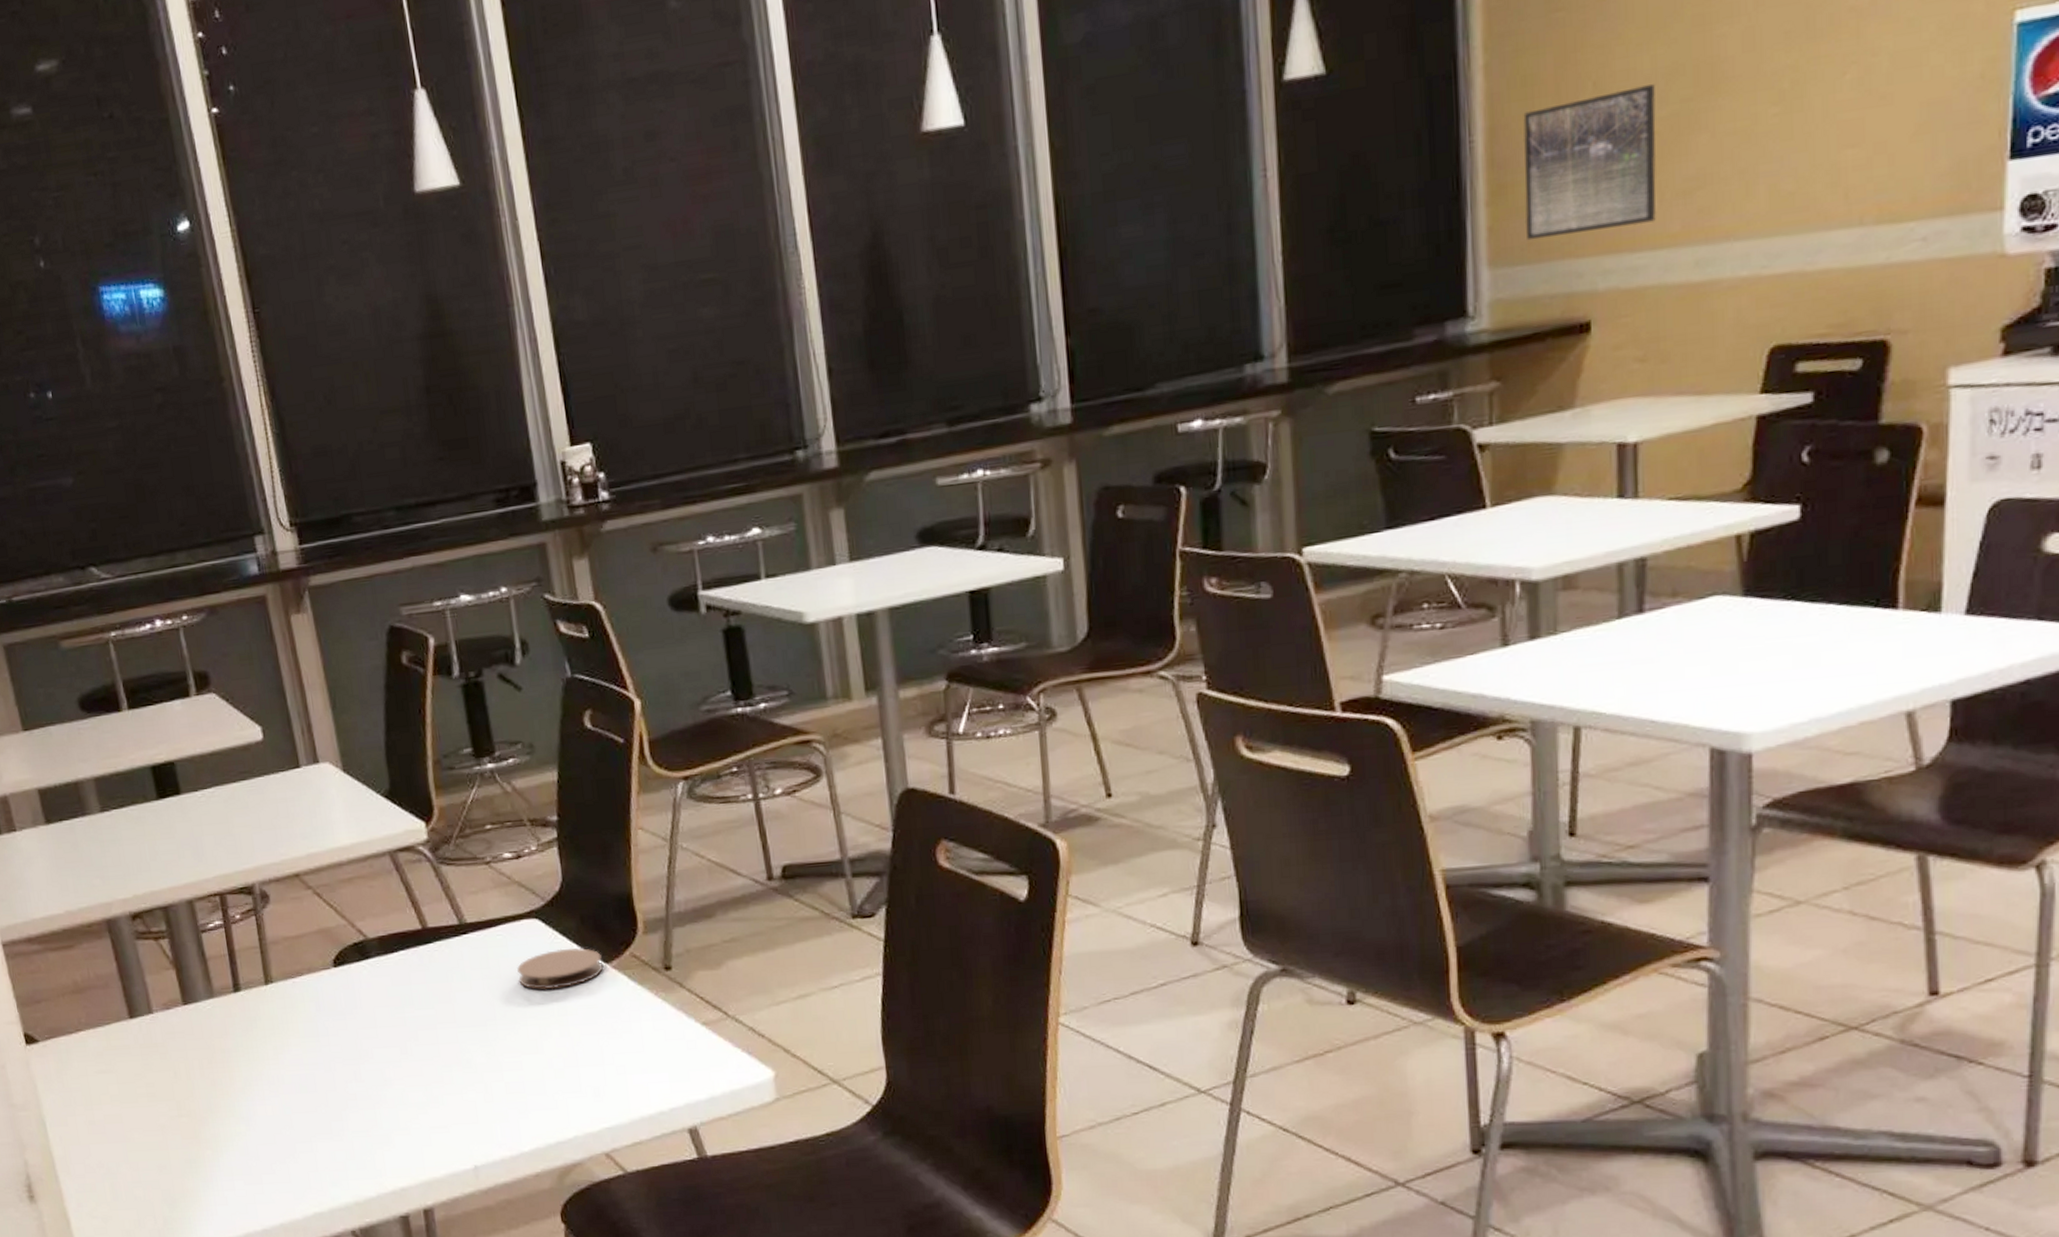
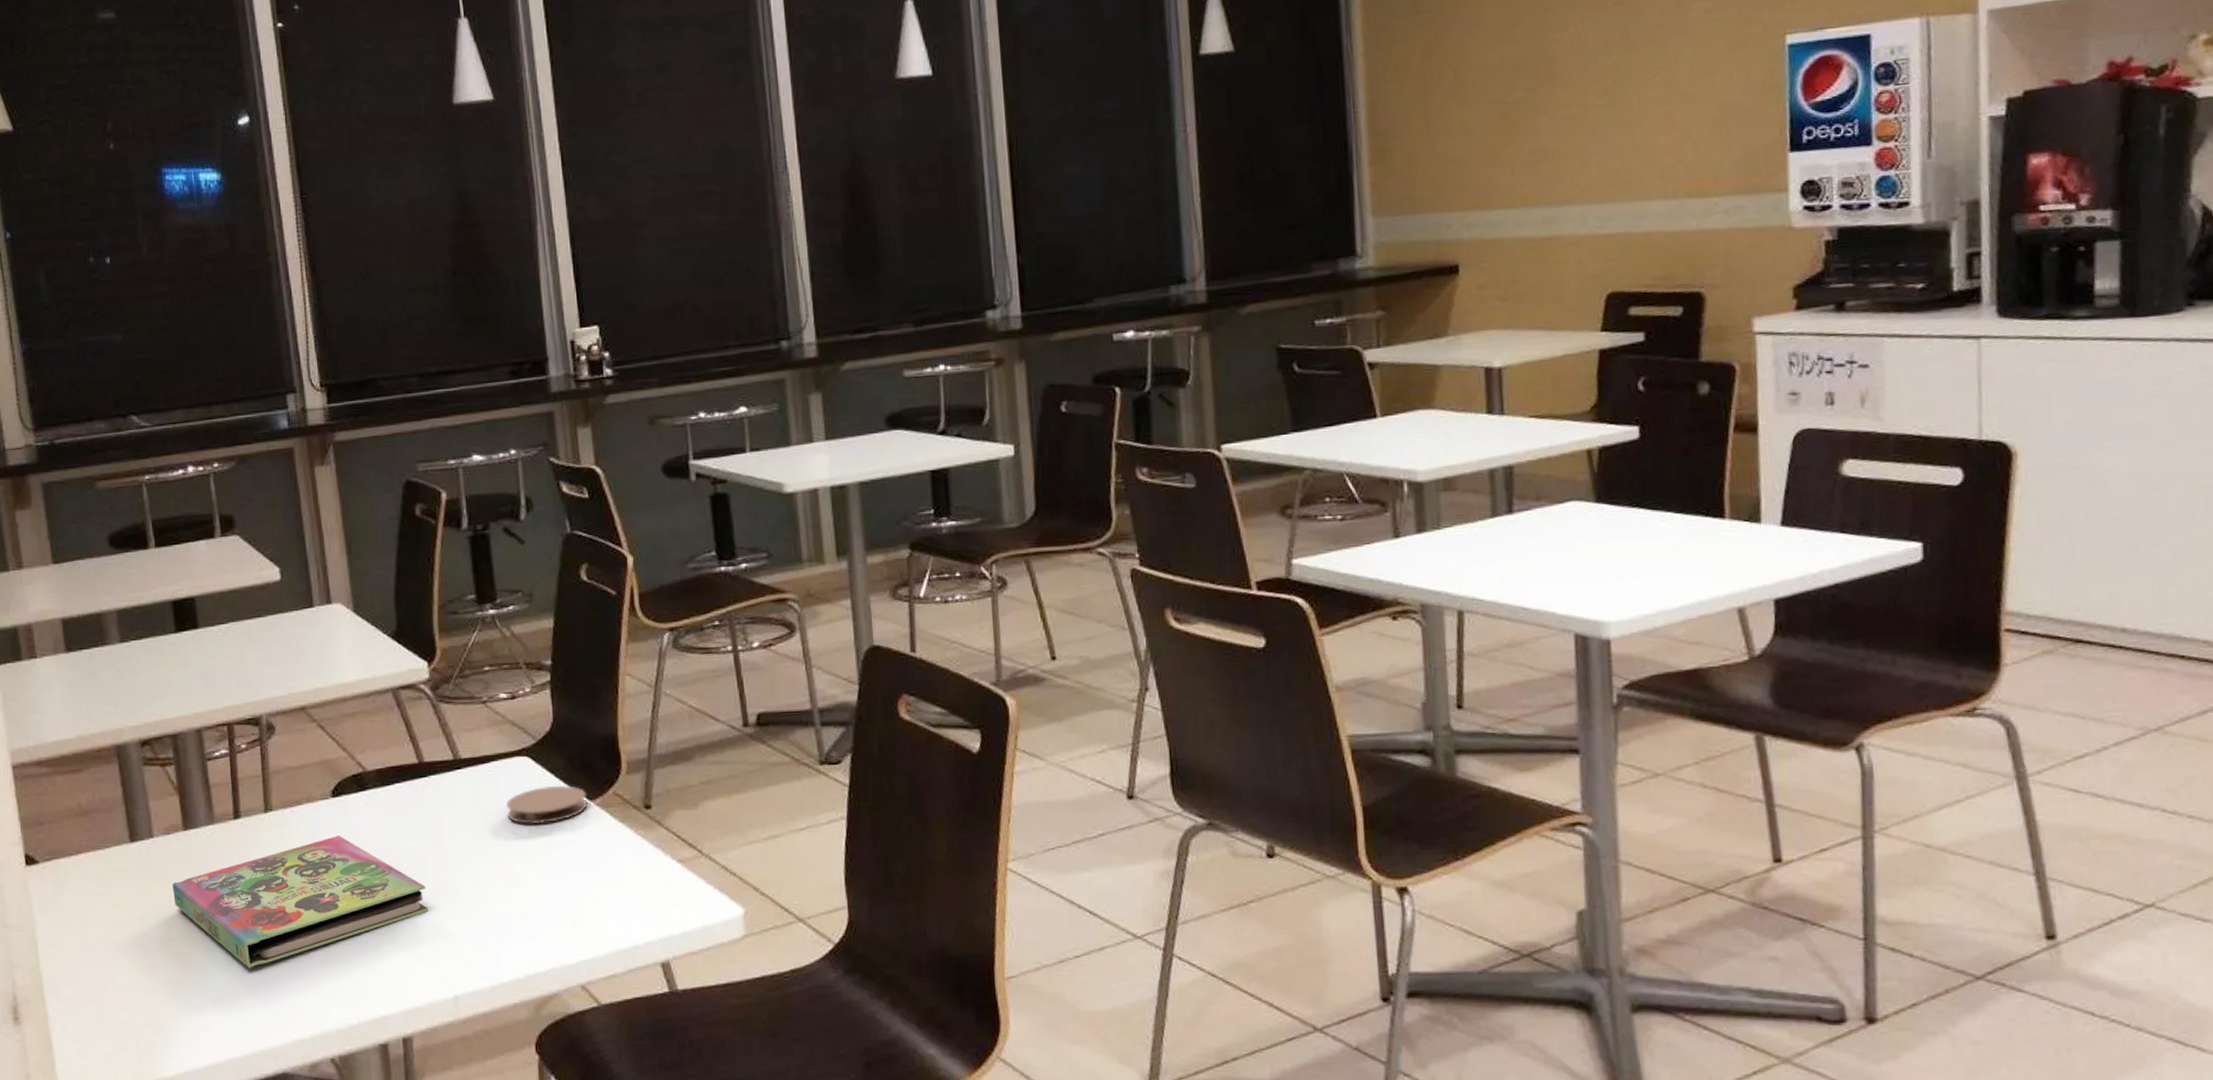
book: none [176,1006,443,1143] -> present [173,836,429,968]
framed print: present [1523,84,1656,241] -> none [1397,75,1509,196]

